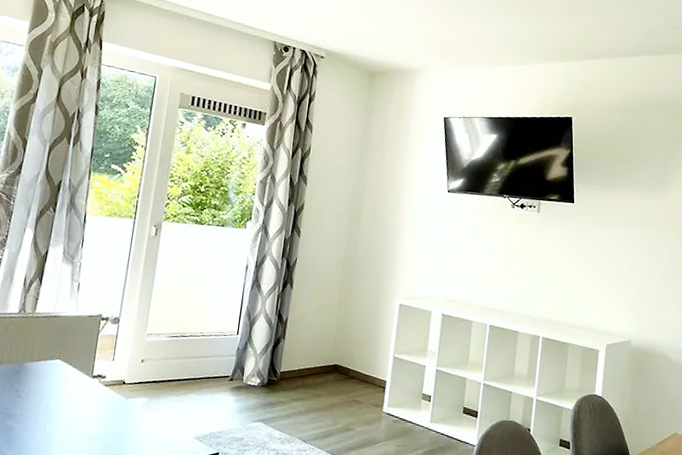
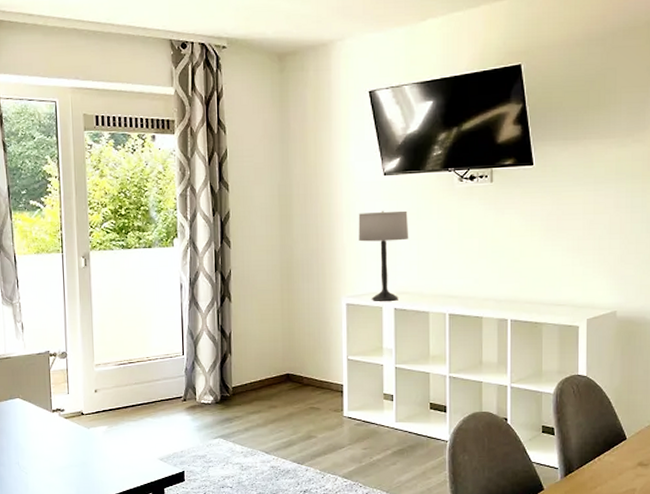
table lamp: none [418,223,464,307] -> present [358,210,409,301]

